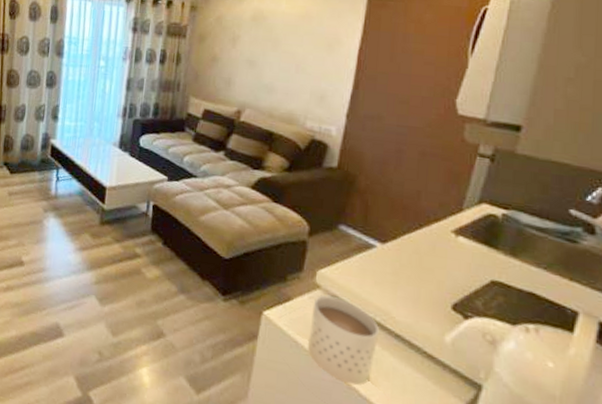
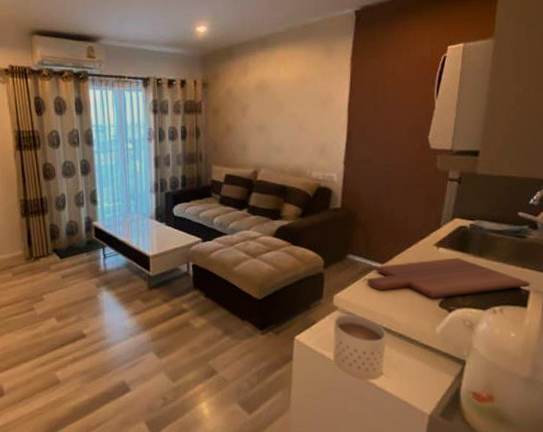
cutting board: none [360,244,580,306] -> present [366,257,530,298]

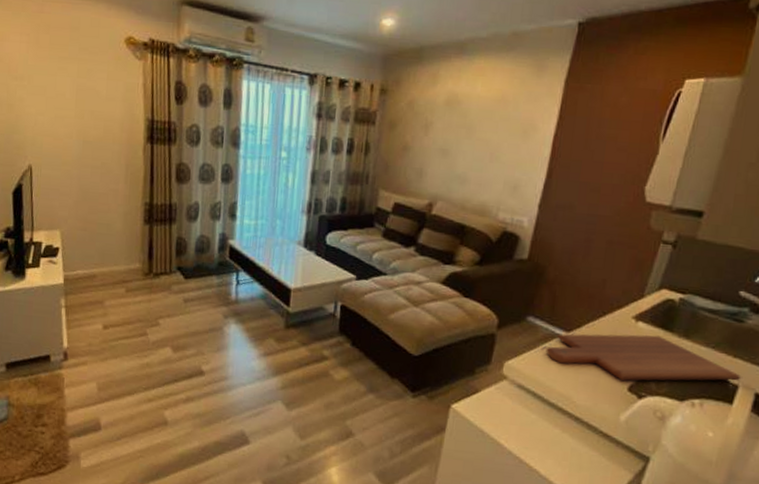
mug: present [332,313,387,381] -> none [492,384,561,467]

